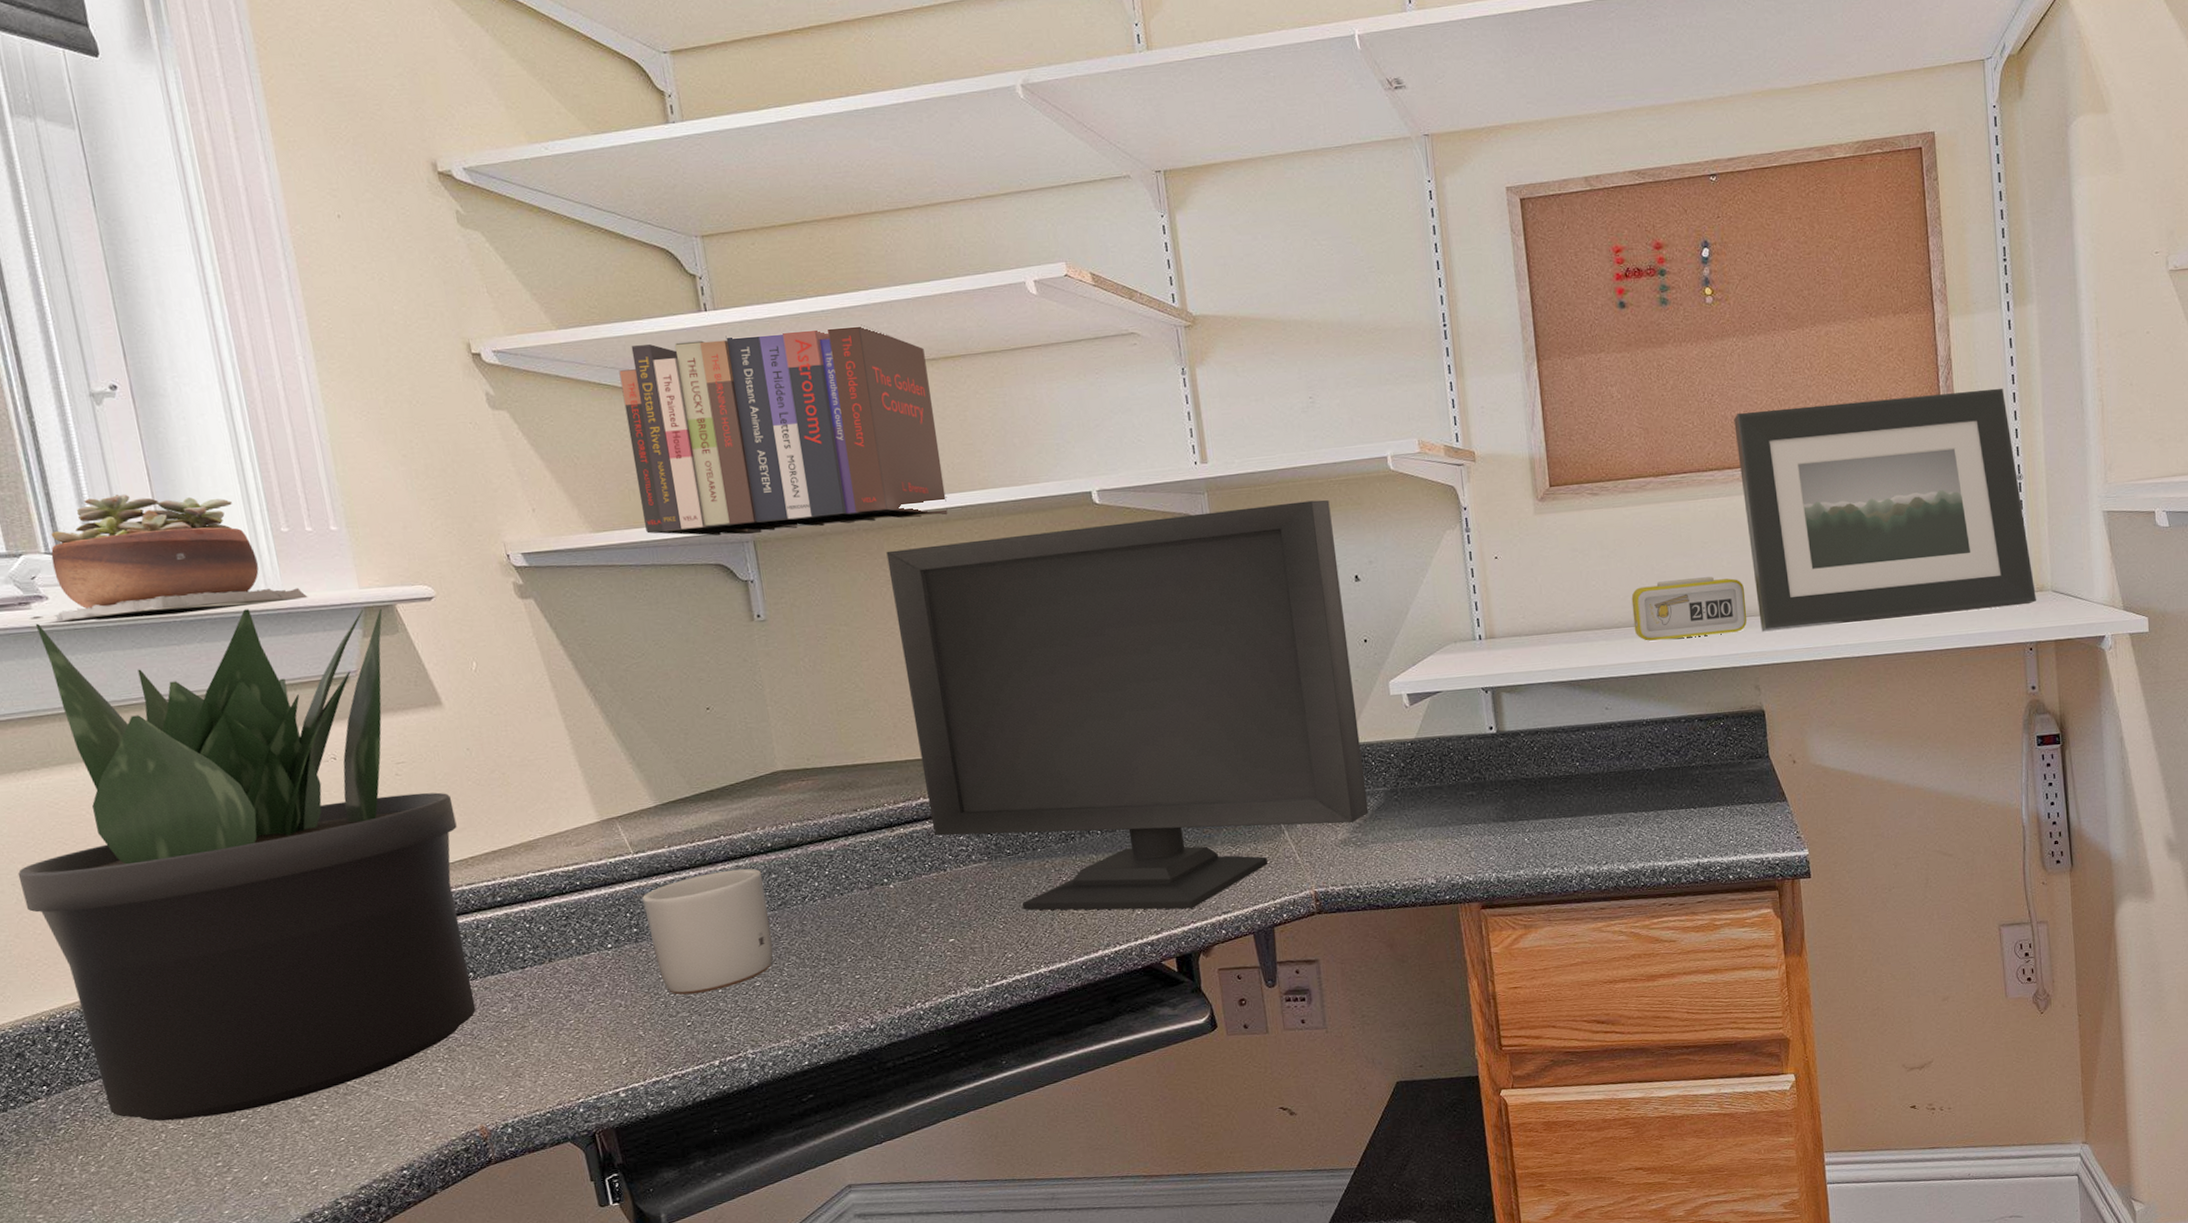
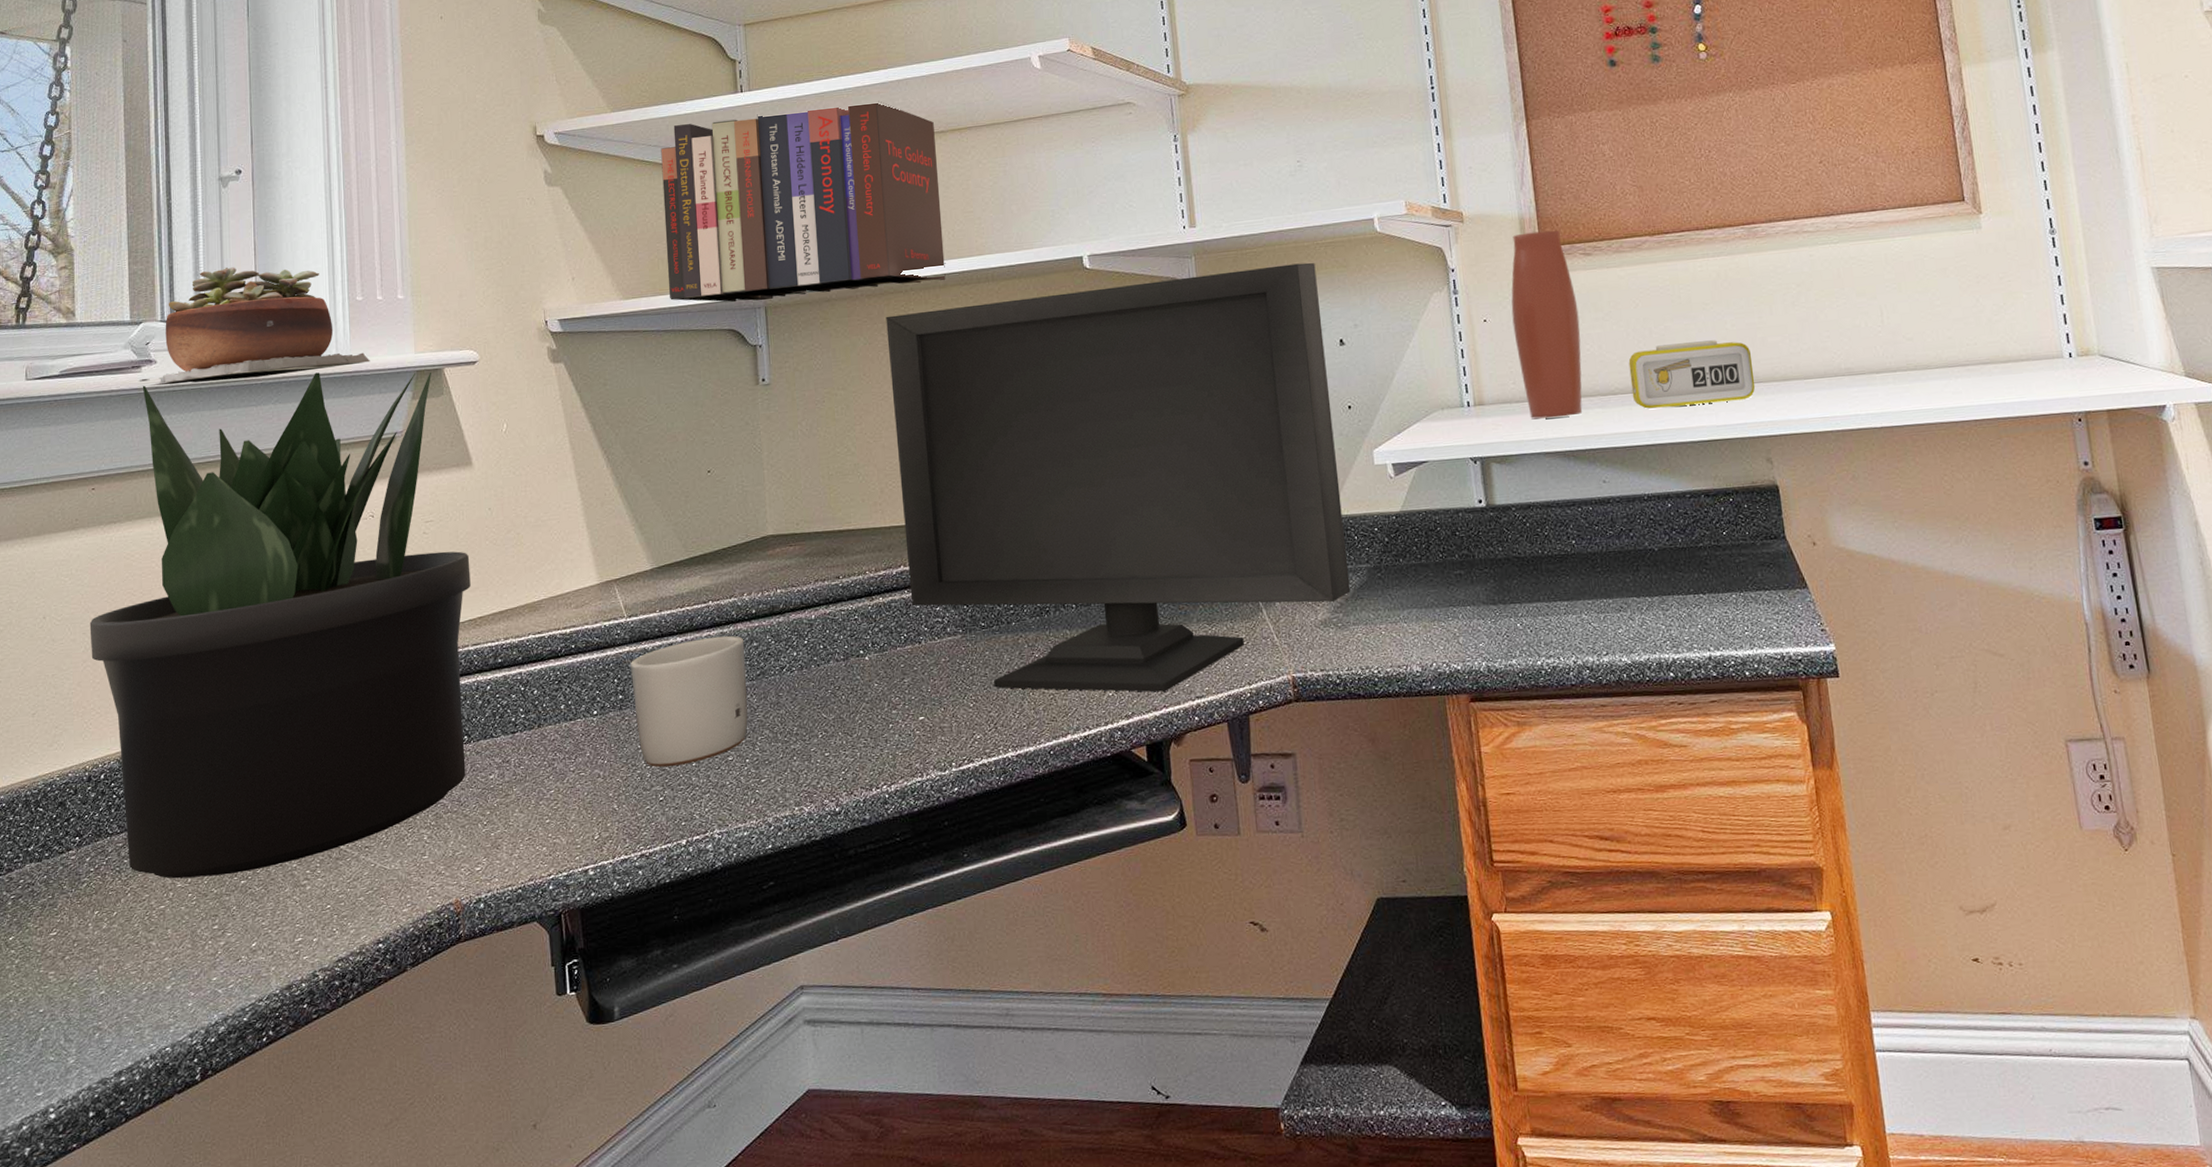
vase: none [1521,470,1588,651] -> present [1511,230,1583,419]
picture frame: present [1734,388,2036,632] -> none [1733,138,2082,400]

